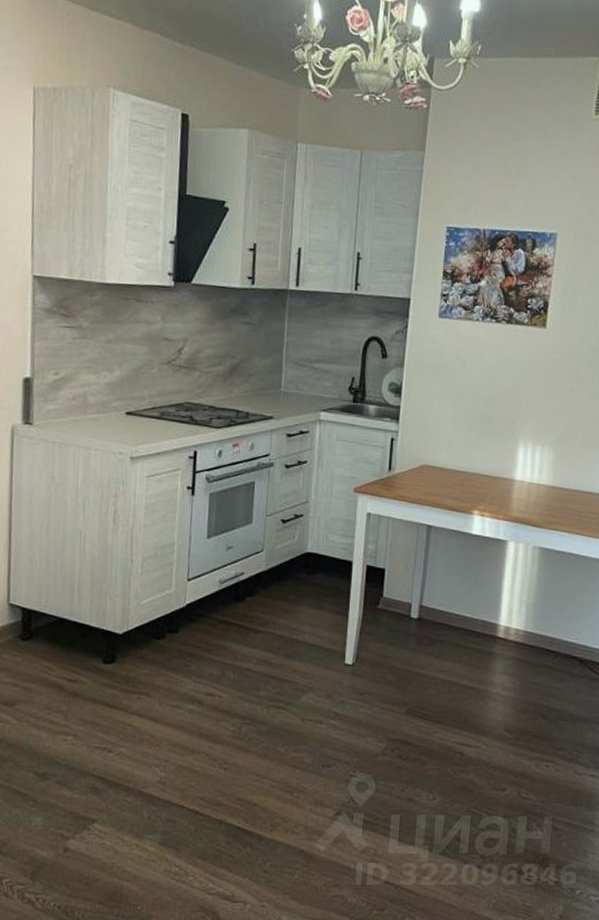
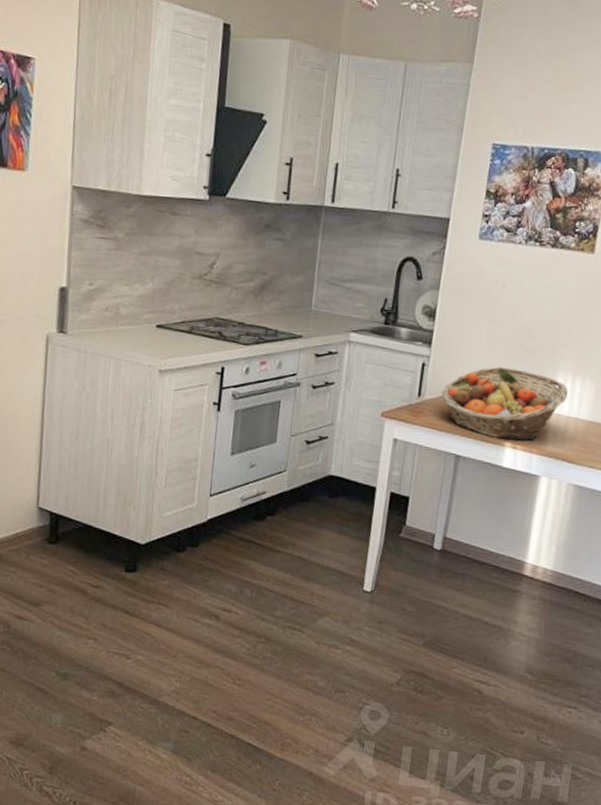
fruit basket: none [411,438,529,508] -> present [441,366,568,441]

